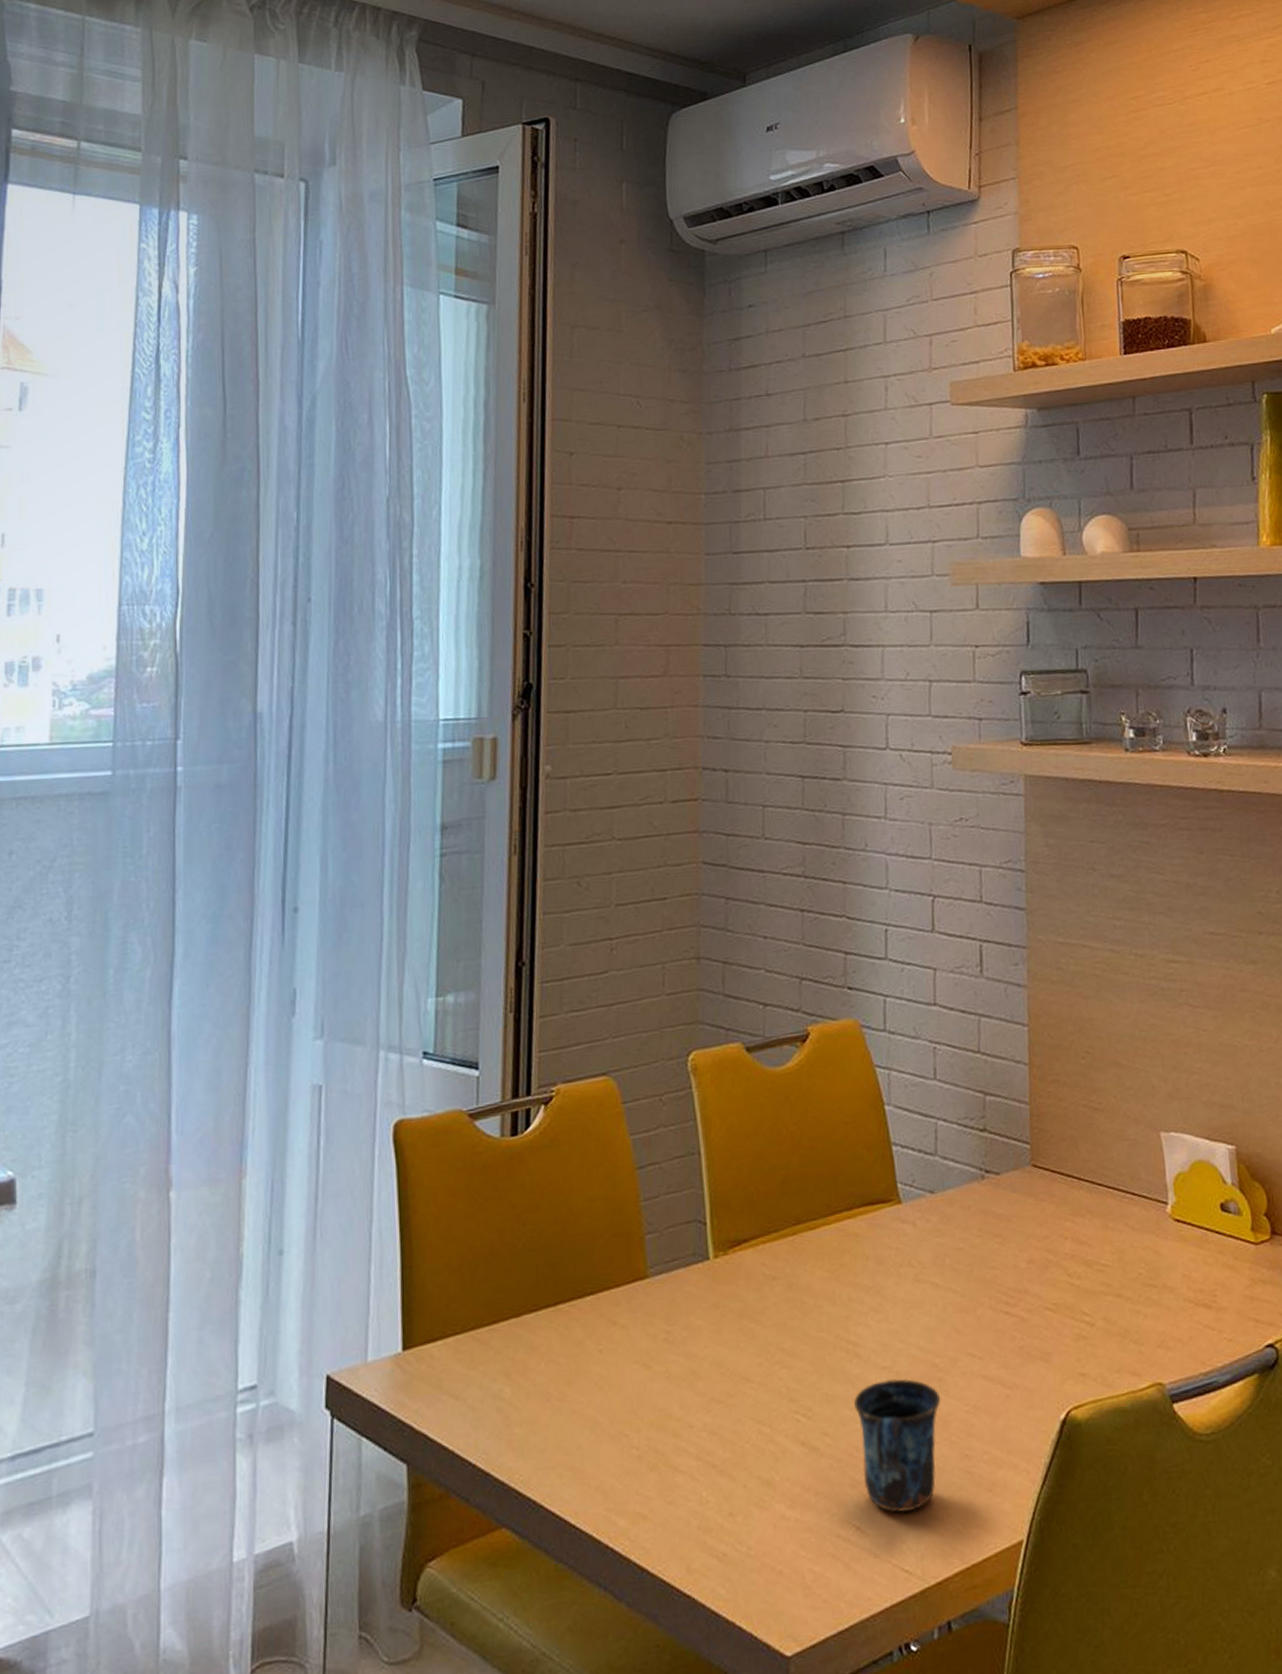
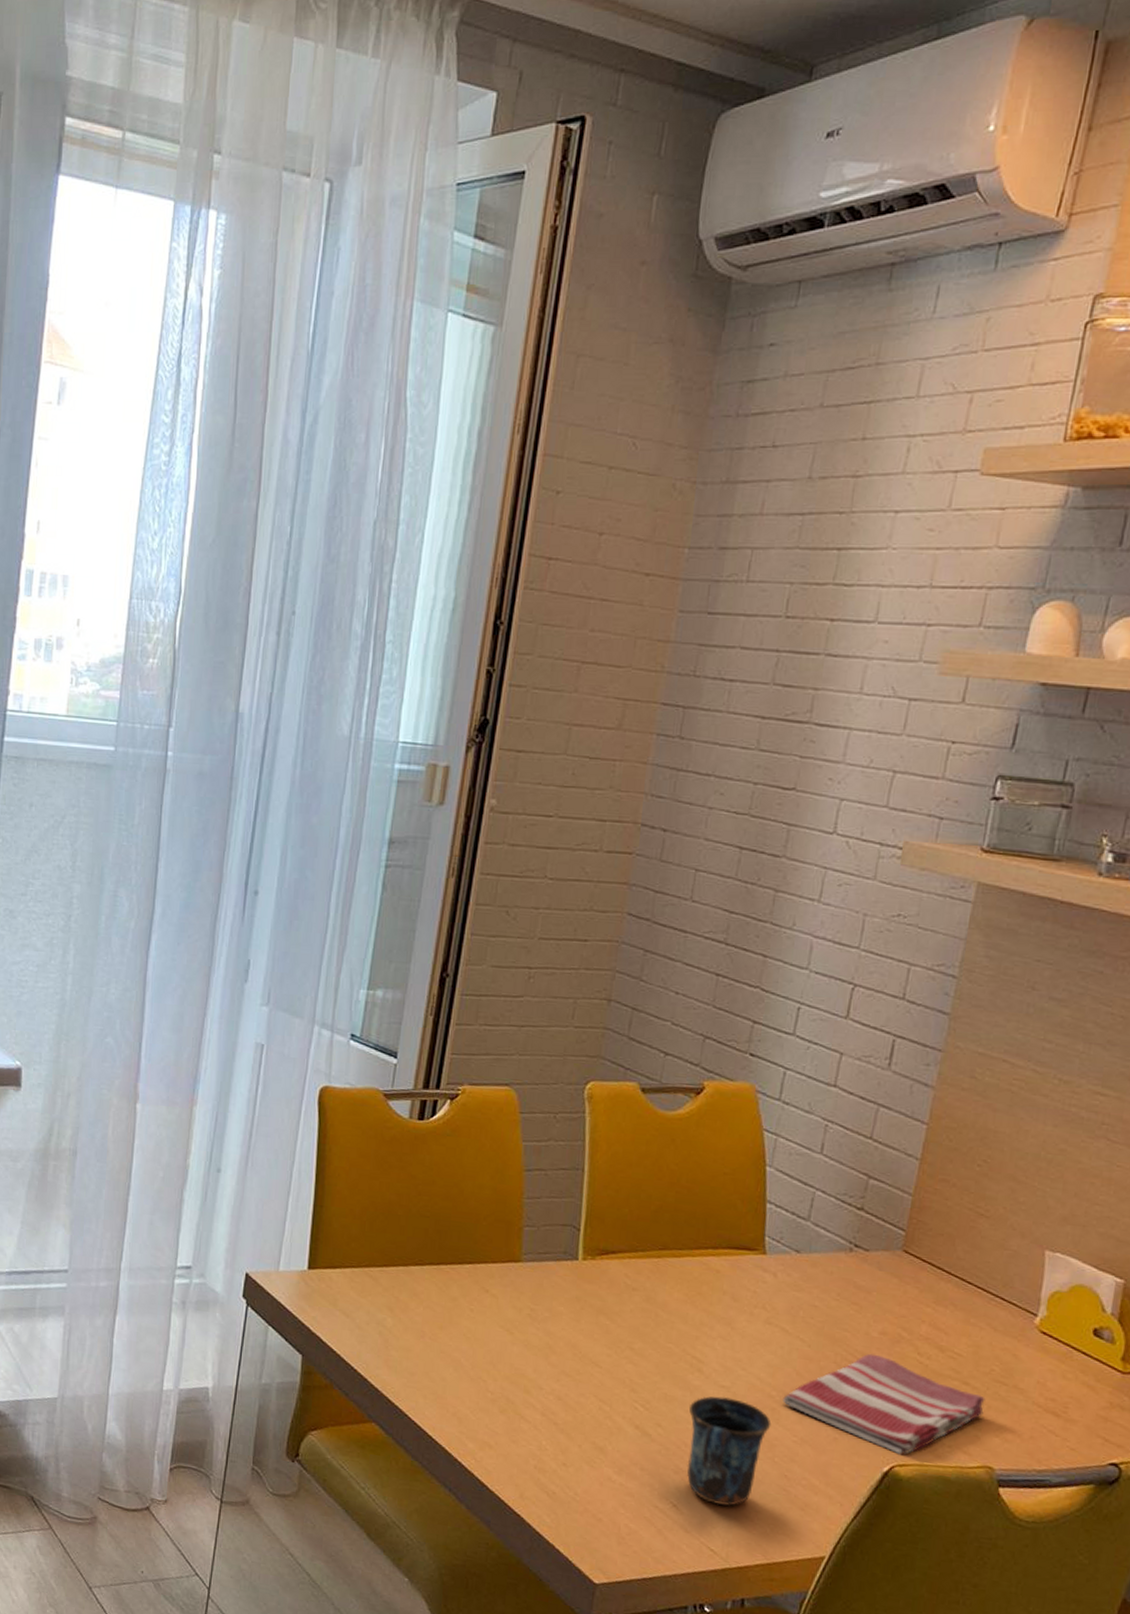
dish towel: none [947,1287,1142,1396] -> present [783,1353,985,1455]

